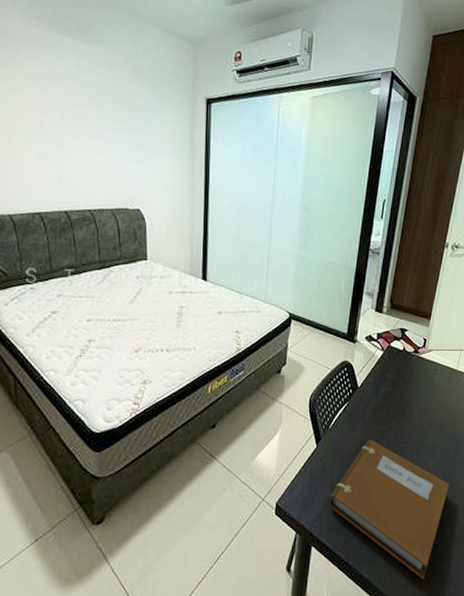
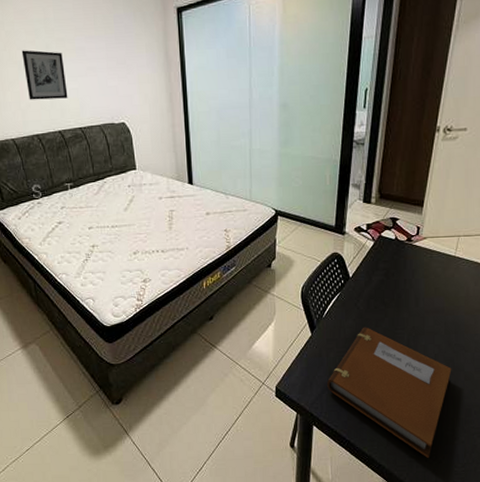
wall art: none [32,120,80,177] -> present [21,50,68,100]

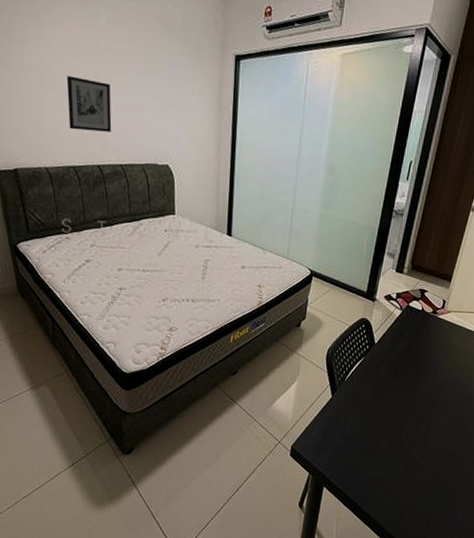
notebook: present [327,327,452,458] -> none [341,393,460,524]

